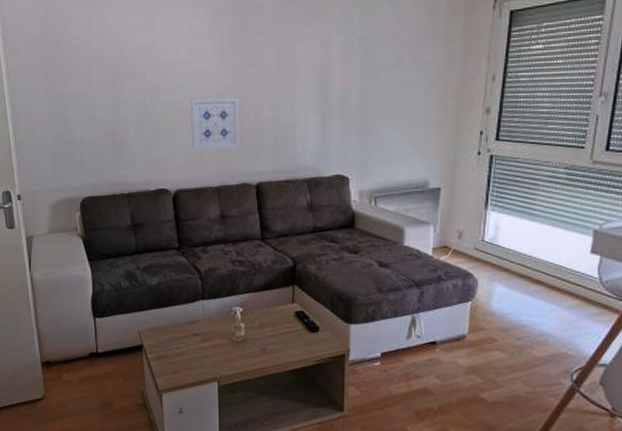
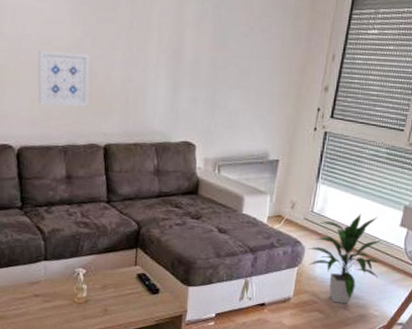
indoor plant: none [479,241,572,342] -> present [306,213,382,303]

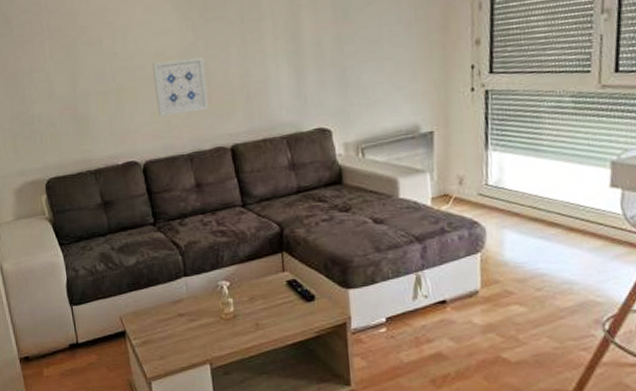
indoor plant: present [306,213,382,303] -> none [487,179,594,292]

